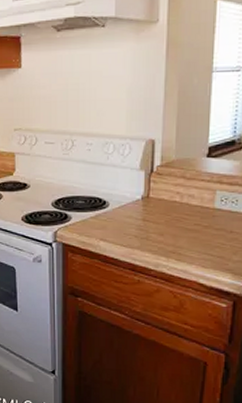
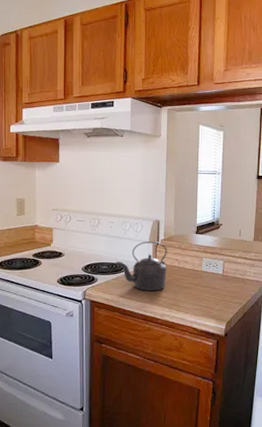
kettle: none [94,168,165,234] -> present [115,241,167,291]

